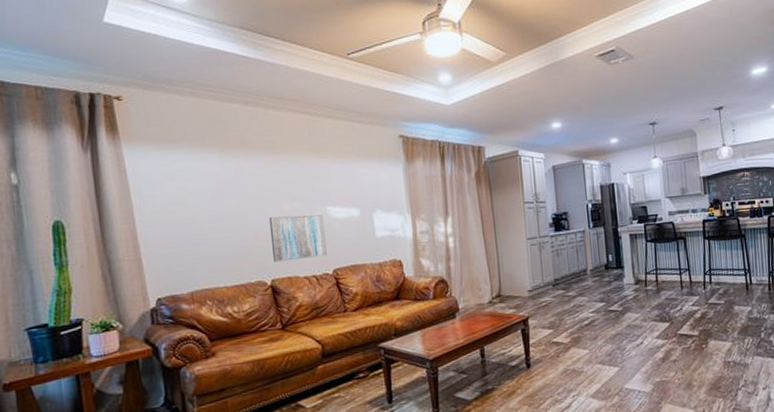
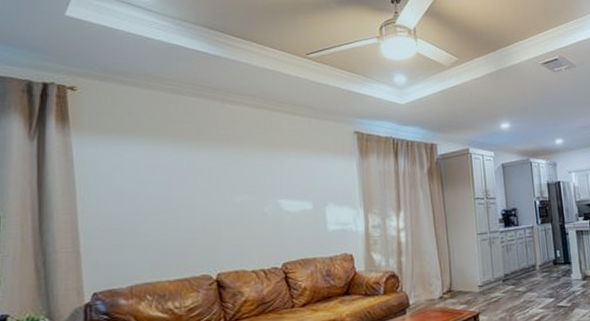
wall art: present [268,214,327,263] -> none [218,207,277,256]

